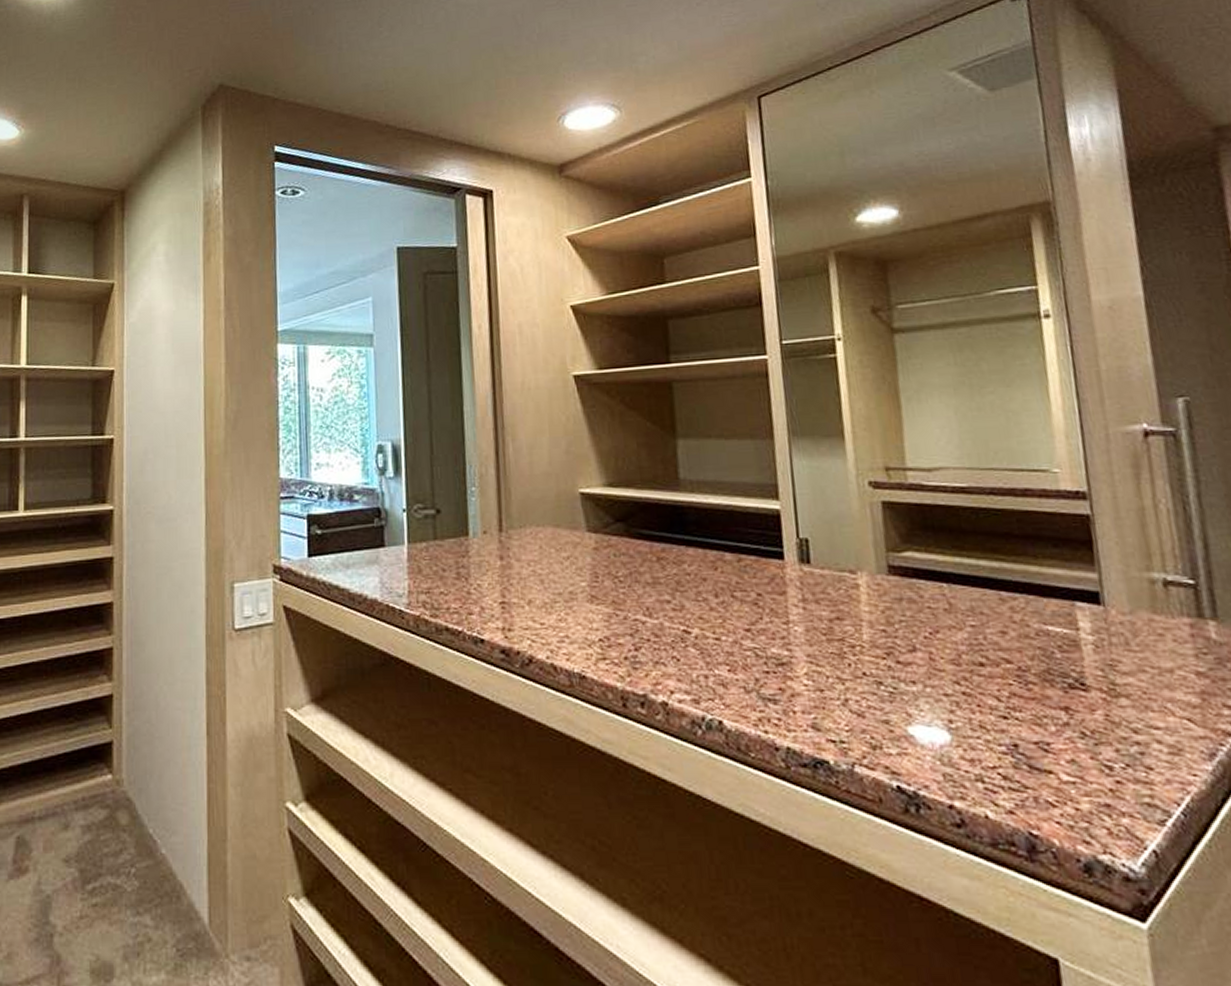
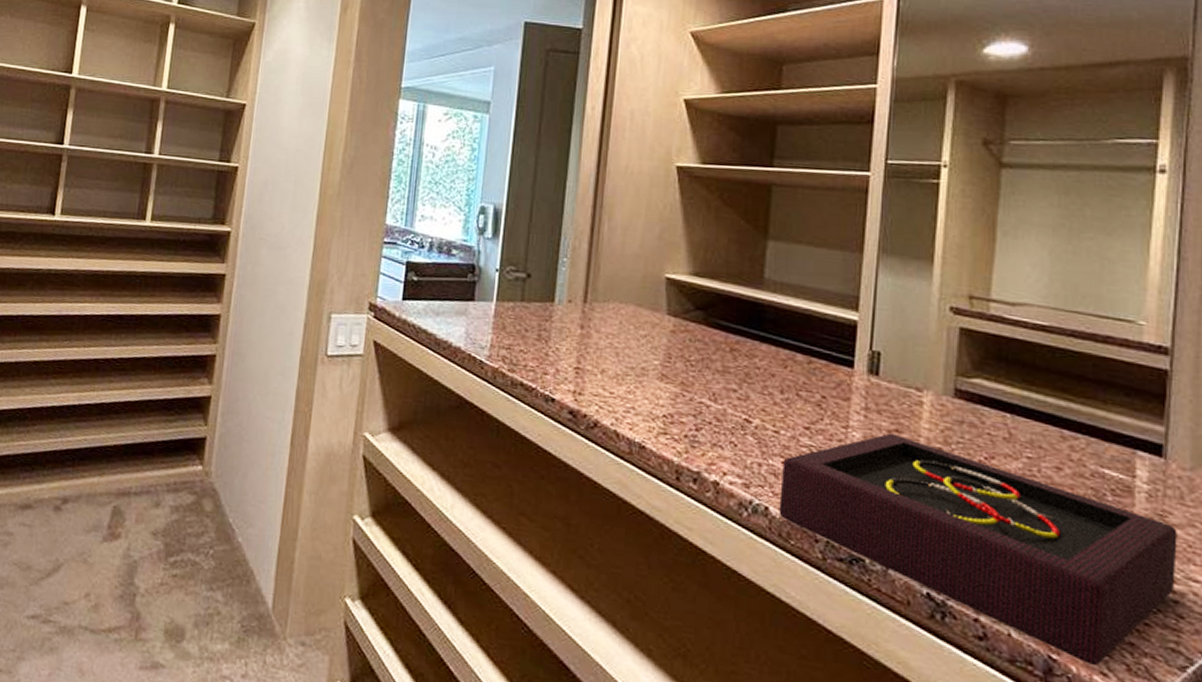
jewelry box: none [729,622,1139,834] -> present [779,433,1177,666]

